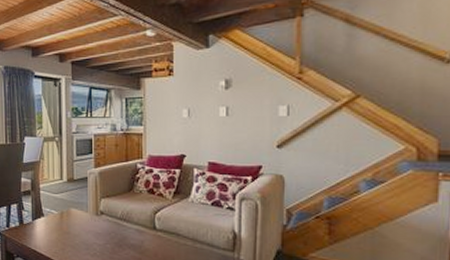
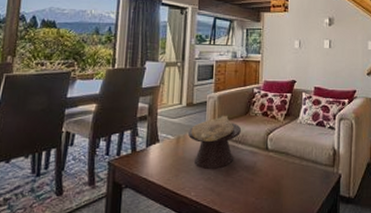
decorative bowl: none [71,191,125,246] -> present [188,115,241,169]

